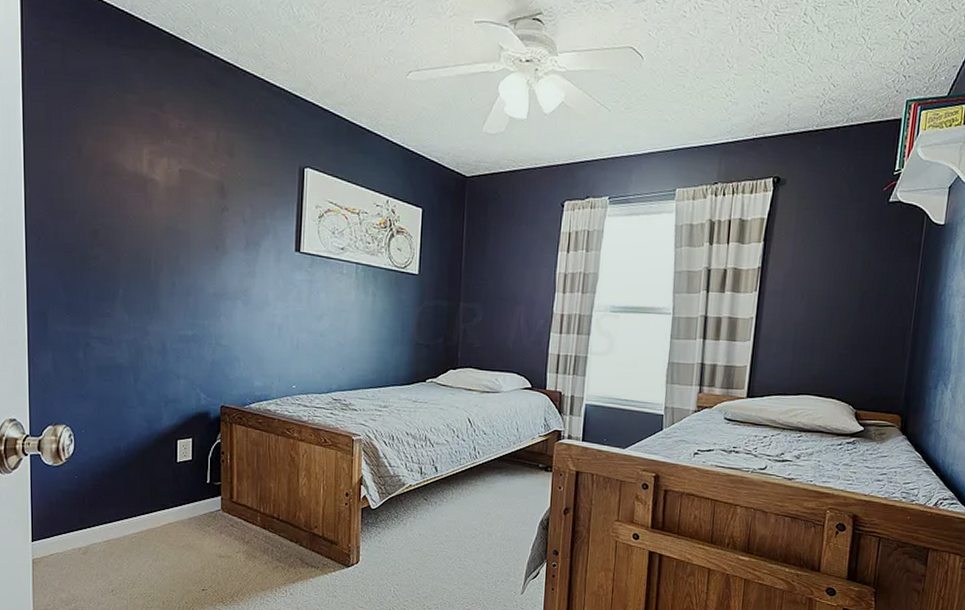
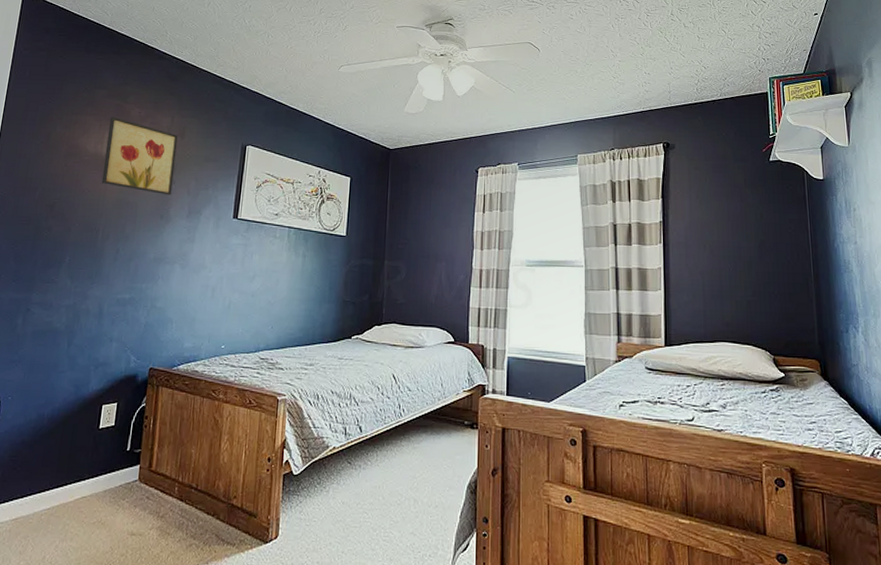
wall art: none [146,129,226,224] -> present [101,117,178,196]

